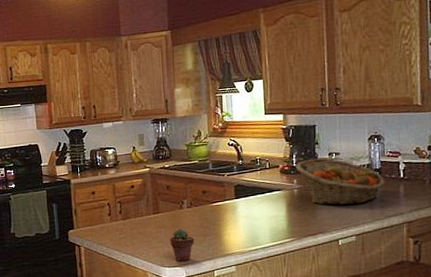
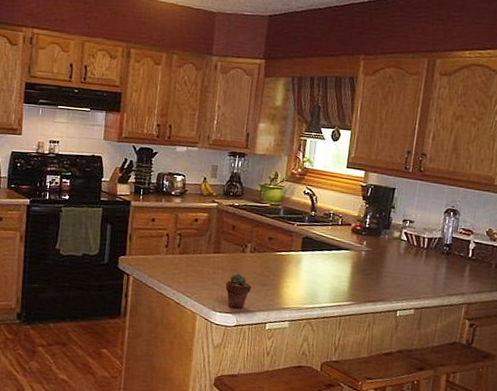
fruit basket: present [295,158,385,206] -> none [367,222,453,277]

